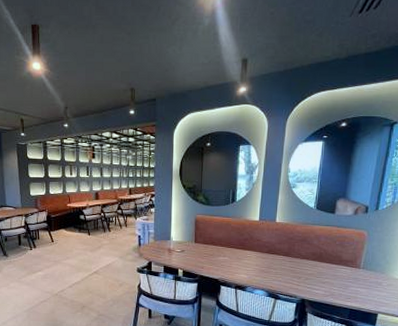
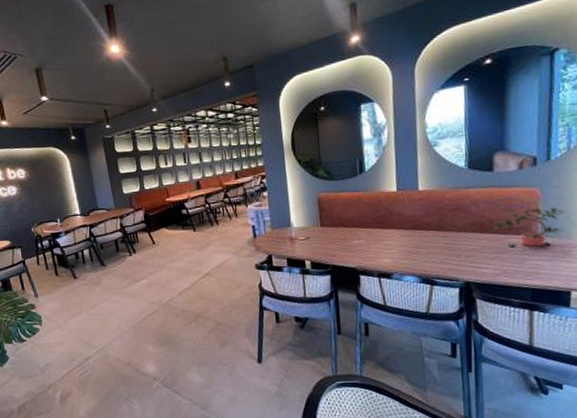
potted plant: none [324,245,383,277] -> present [488,207,565,247]

